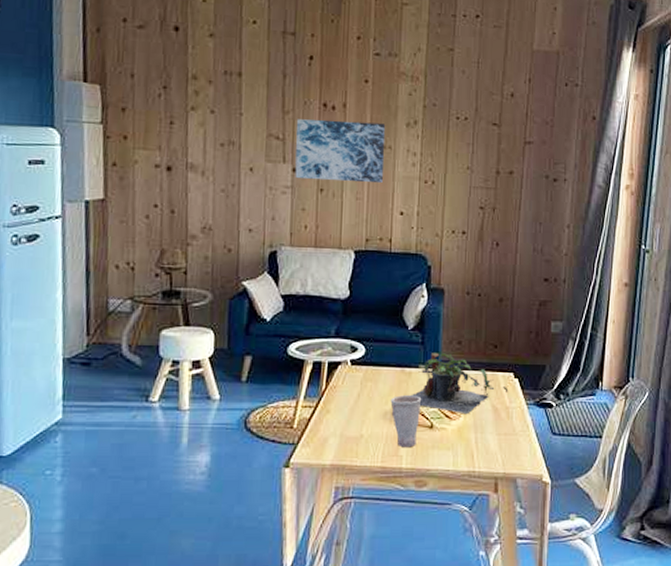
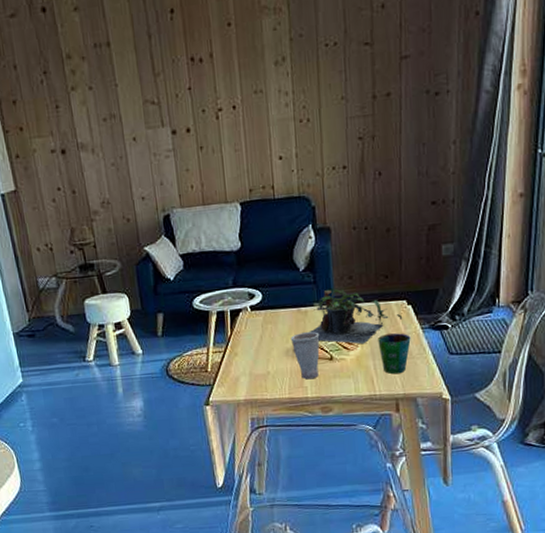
wall art: present [295,119,386,182] -> none [167,67,259,141]
cup: none [482,406,515,451] -> present [378,333,411,375]

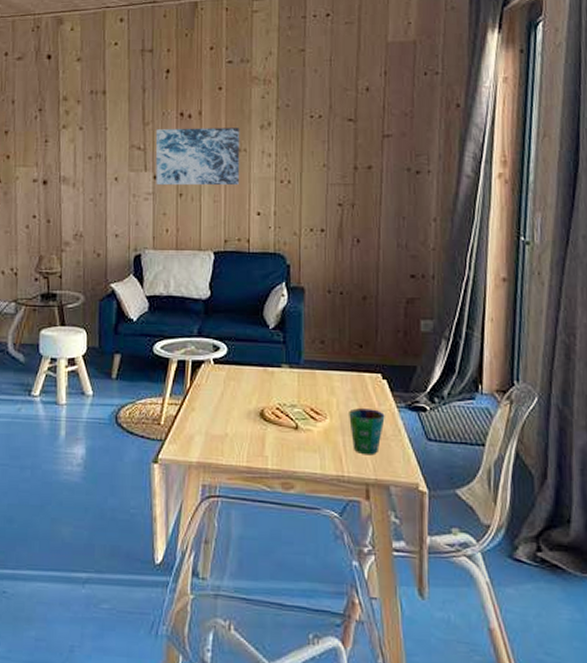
wall art: none [167,67,259,141] -> present [155,127,240,186]
cup: present [290,332,320,380] -> none [254,395,286,449]
plant: present [309,289,403,345] -> none [274,352,377,417]

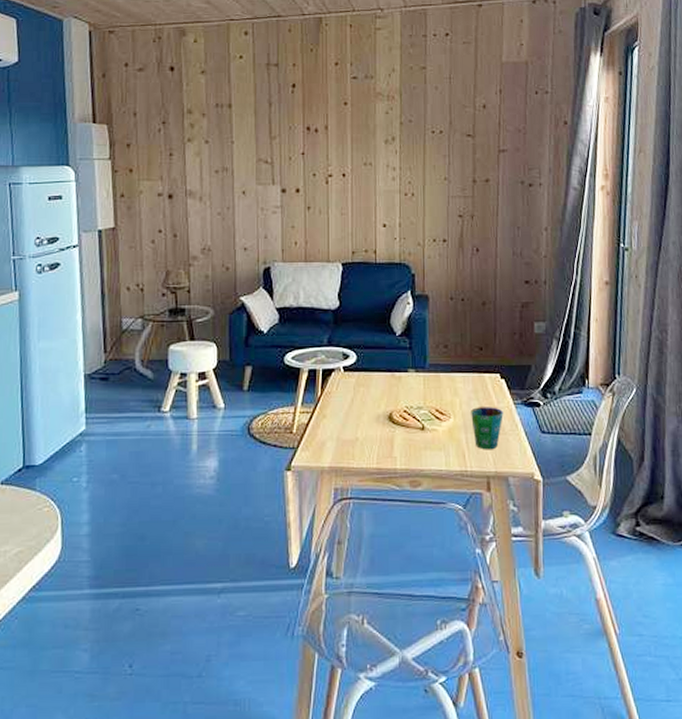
wall art: present [155,127,240,186] -> none [282,142,366,199]

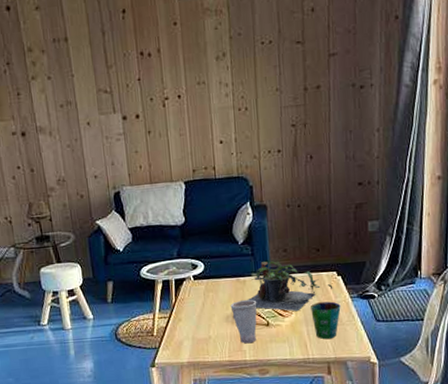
cup: none [382,399,412,449] -> present [230,300,257,344]
plant: none [401,357,496,416] -> present [247,260,333,312]

